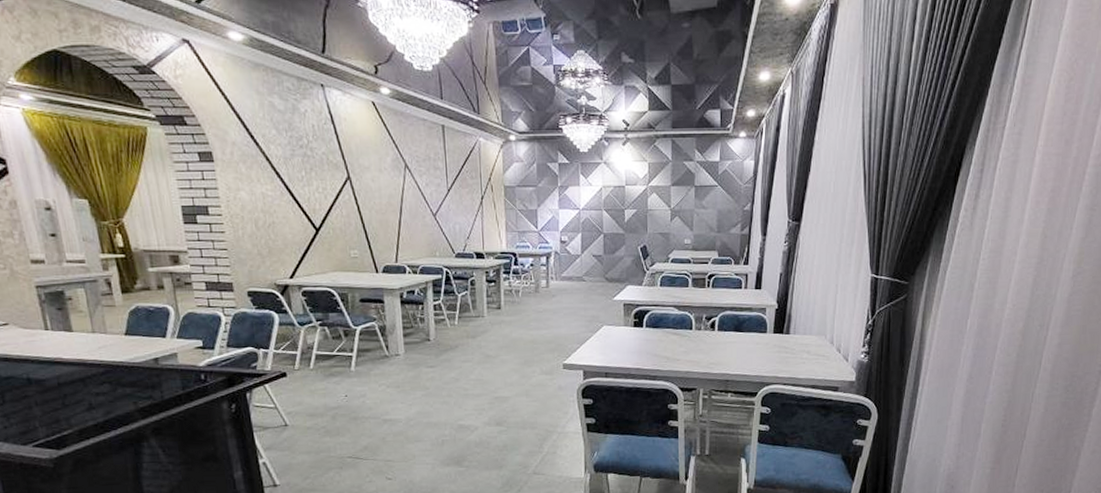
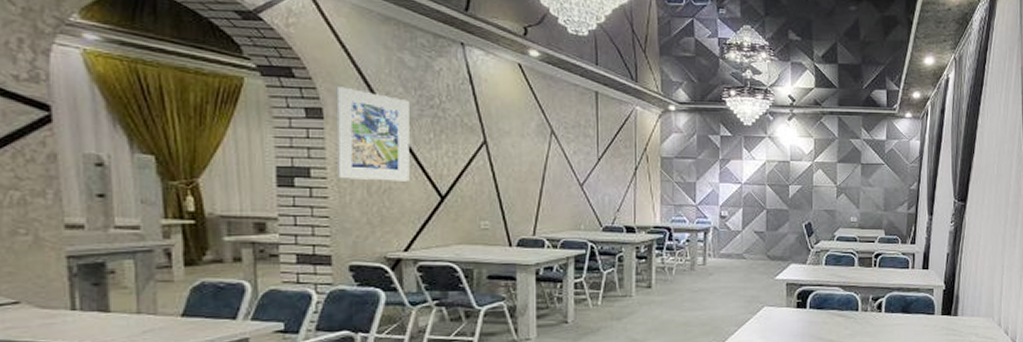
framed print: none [221,132,289,216] -> present [336,87,410,181]

